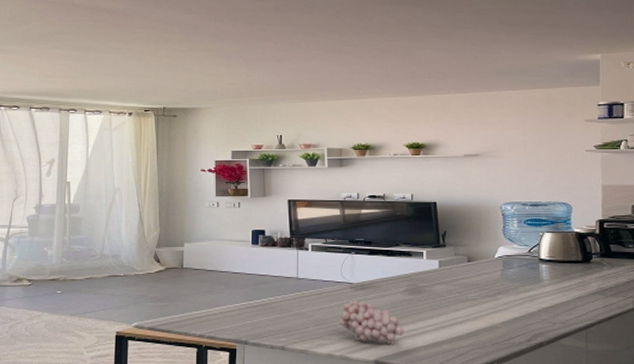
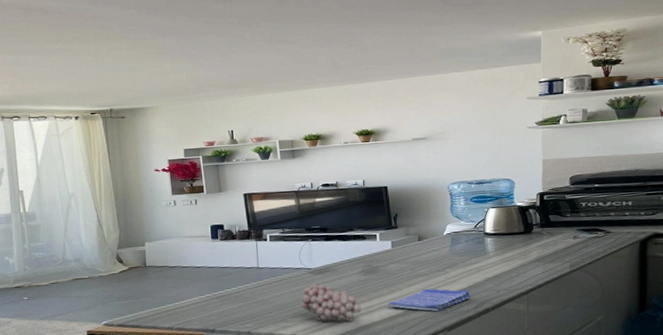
dish towel: none [432,315,524,341] -> present [387,288,471,312]

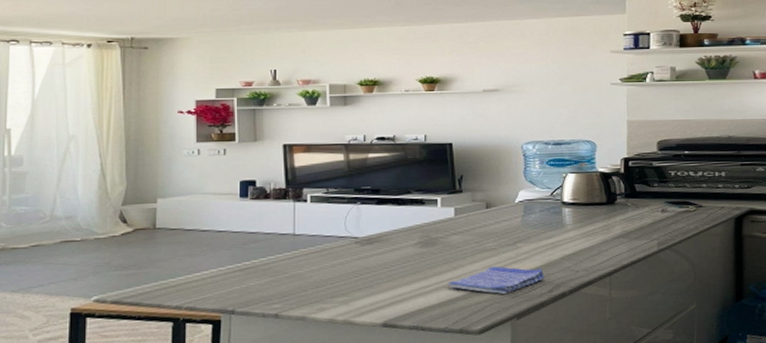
fruit: present [300,283,362,321] -> none [342,256,416,304]

